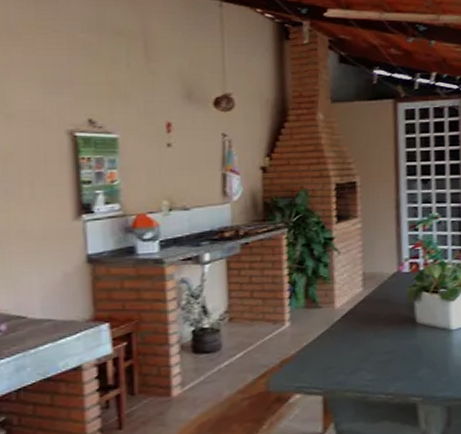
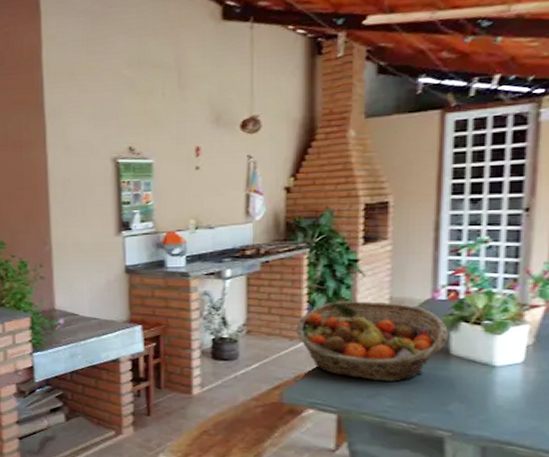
fruit basket: none [278,278,413,357] -> present [295,301,448,383]

